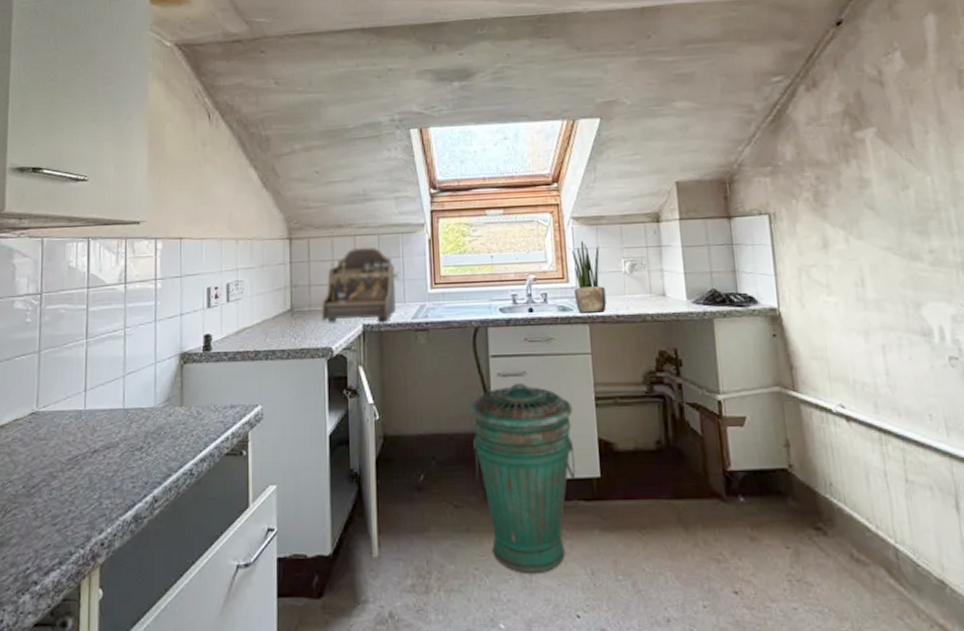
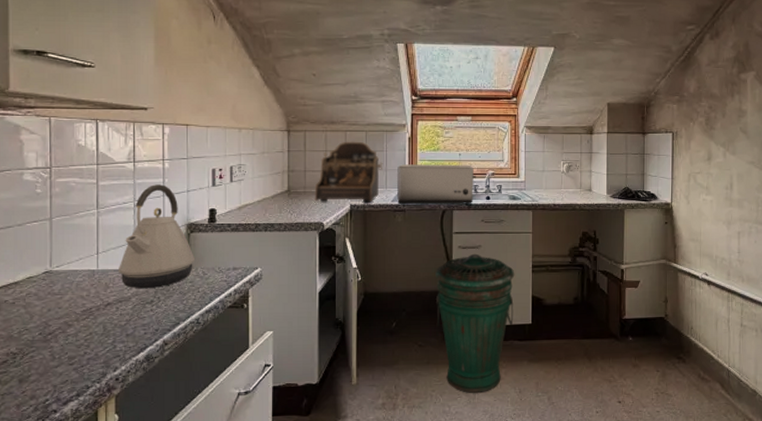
kettle: none [107,308,188,433] -> present [119,184,194,289]
toaster: none [417,269,515,322] -> present [397,164,477,205]
potted plant: present [572,241,607,315] -> none [522,145,547,203]

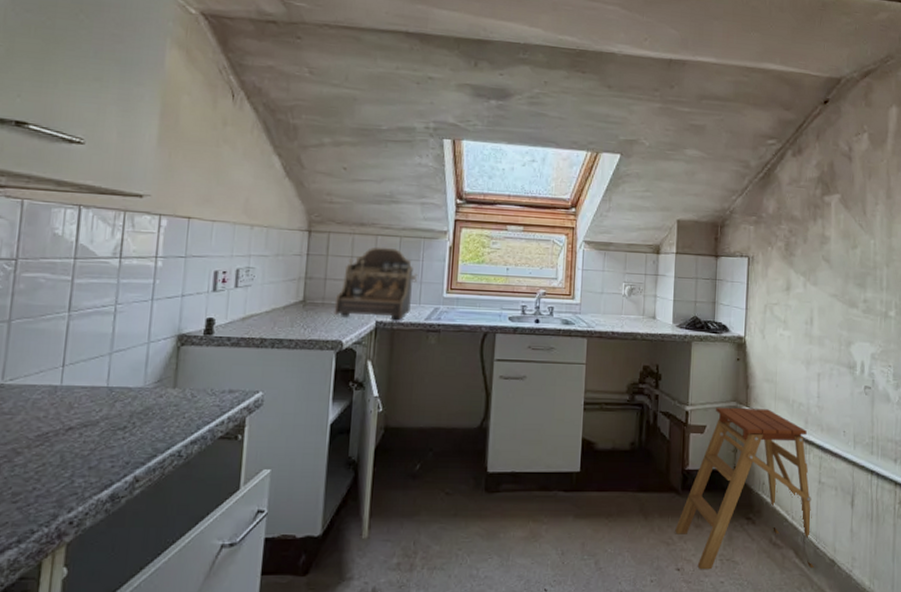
kettle: present [119,184,194,289] -> none [87,286,183,412]
toaster: present [397,164,477,205] -> none [431,277,526,328]
trash can: present [435,253,515,393] -> none [468,385,564,553]
step ladder: none [616,265,738,402] -> present [675,408,814,570]

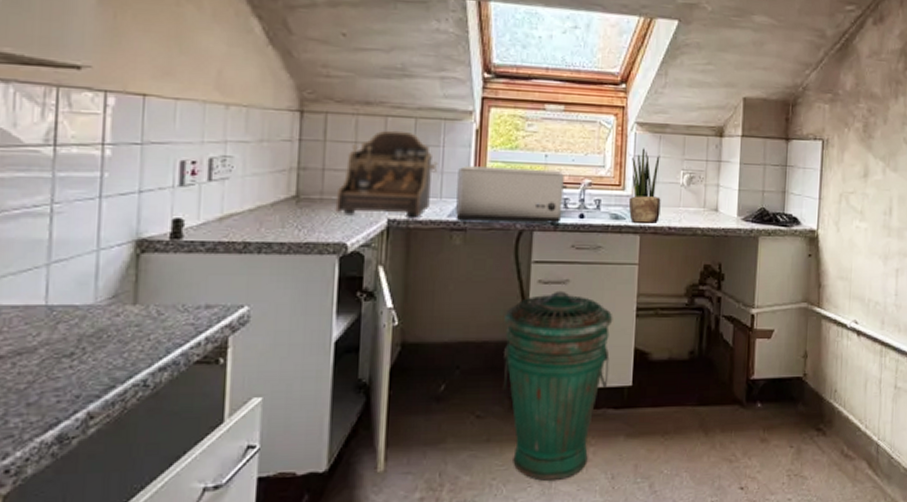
toaster: none [431,277,526,328] -> present [456,166,568,224]
trash can: none [468,385,564,553] -> present [502,290,613,481]
potted plant: none [577,263,605,330] -> present [628,148,661,225]
step ladder: present [675,408,814,570] -> none [738,310,888,488]

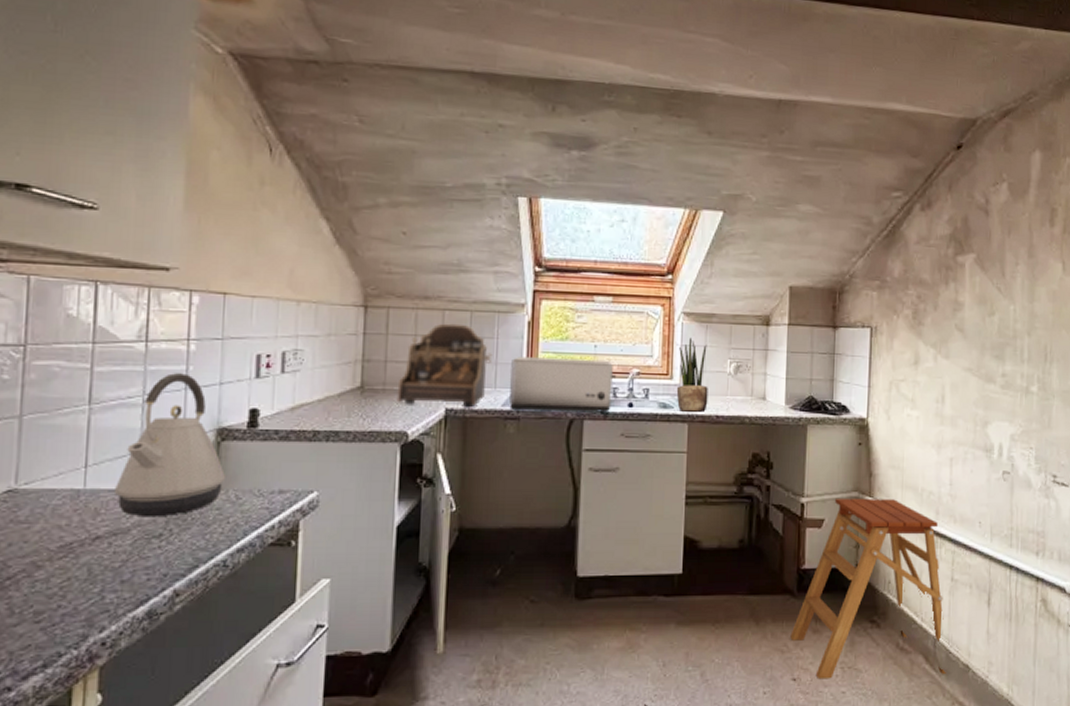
kettle: none [19,180,145,335] -> present [115,373,225,517]
trash can: present [502,290,613,481] -> none [555,478,663,666]
step ladder: none [738,310,888,488] -> present [790,499,946,680]

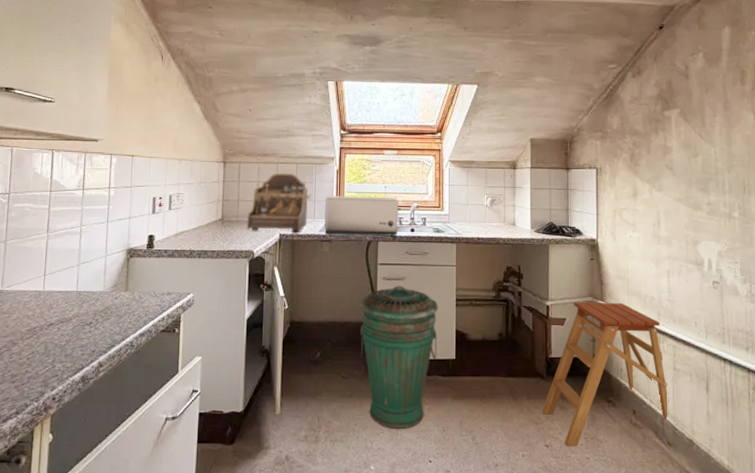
kettle: present [115,373,225,517] -> none [62,211,132,311]
trash can: none [555,478,663,666] -> present [360,285,439,429]
potted plant: present [676,337,708,414] -> none [446,179,471,236]

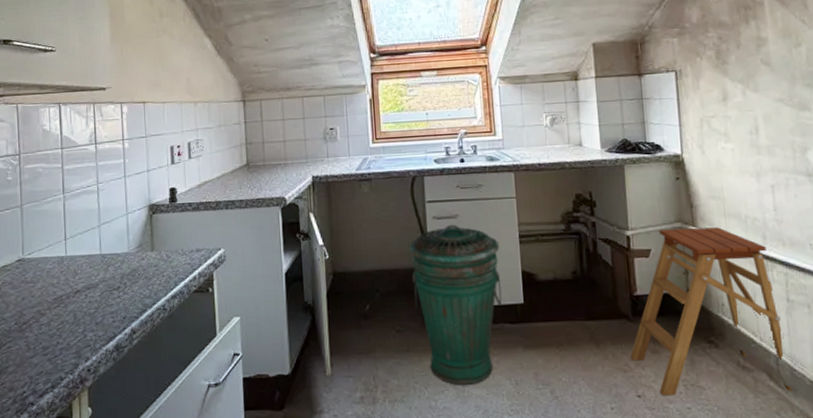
spice rack: present [246,172,312,232] -> none [274,107,345,176]
toaster: present [324,196,402,236] -> none [360,124,448,173]

